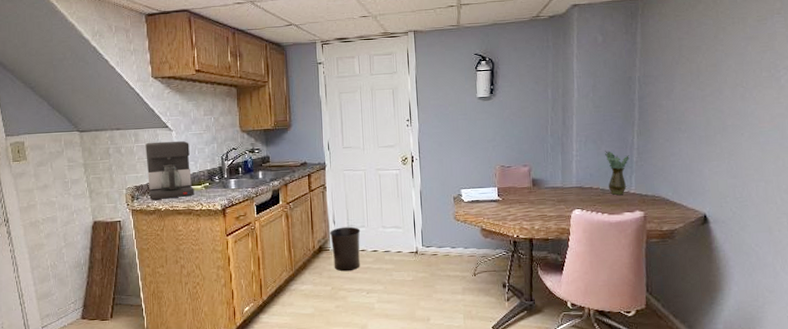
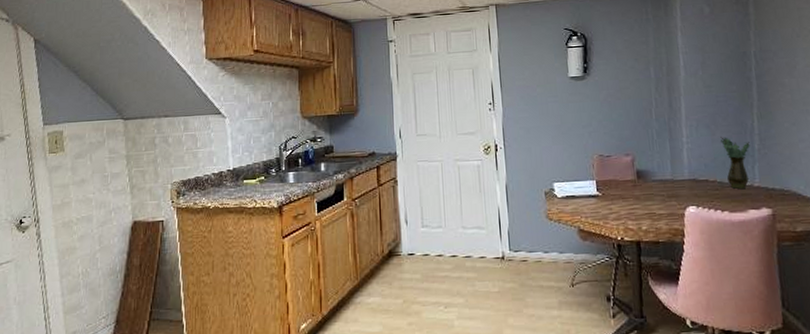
coffee maker: present [145,140,194,201] -> none [195,128,248,197]
waste bin: present [330,226,361,272] -> none [401,227,437,281]

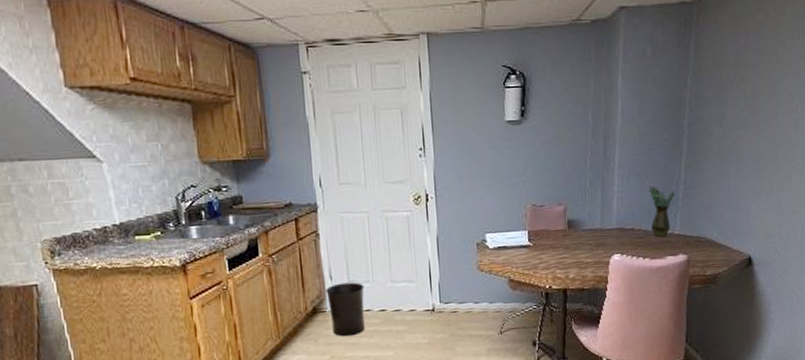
waste bin: none [401,227,437,281] -> present [326,282,365,337]

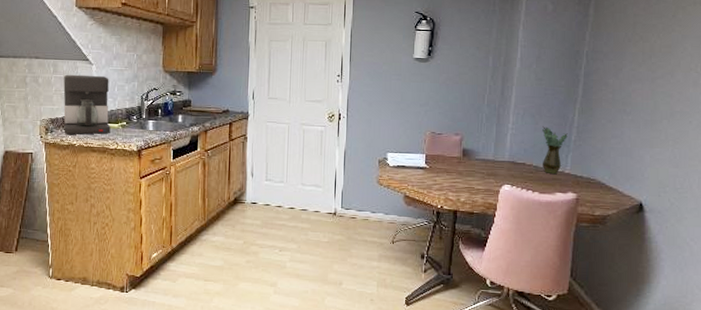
coffee maker: none [64,175,141,256] -> present [63,74,111,135]
waste bin: present [326,282,365,337] -> none [247,180,279,227]

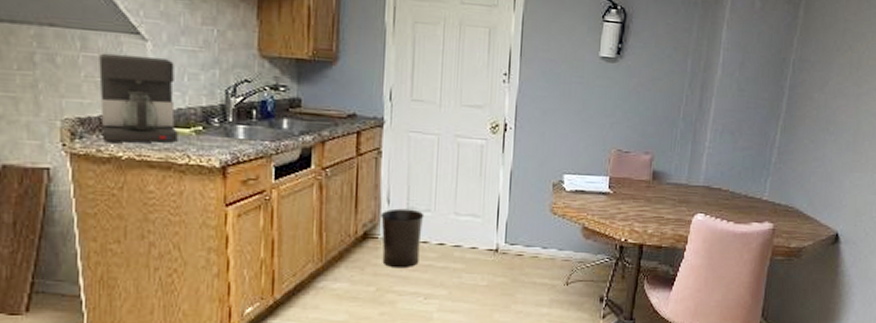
waste bin: none [247,180,279,227] -> present [381,208,425,269]
vase: present [542,126,568,175] -> none [740,146,768,202]

